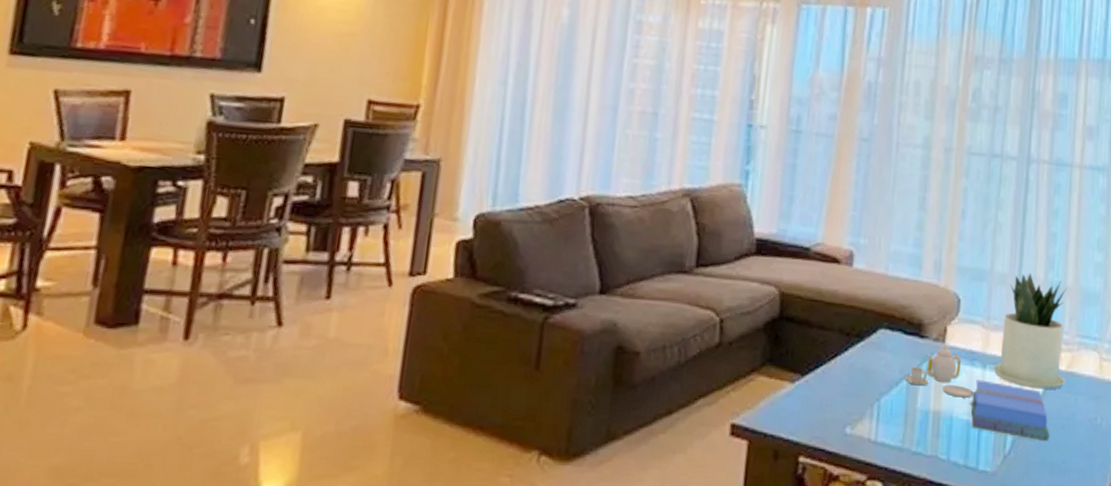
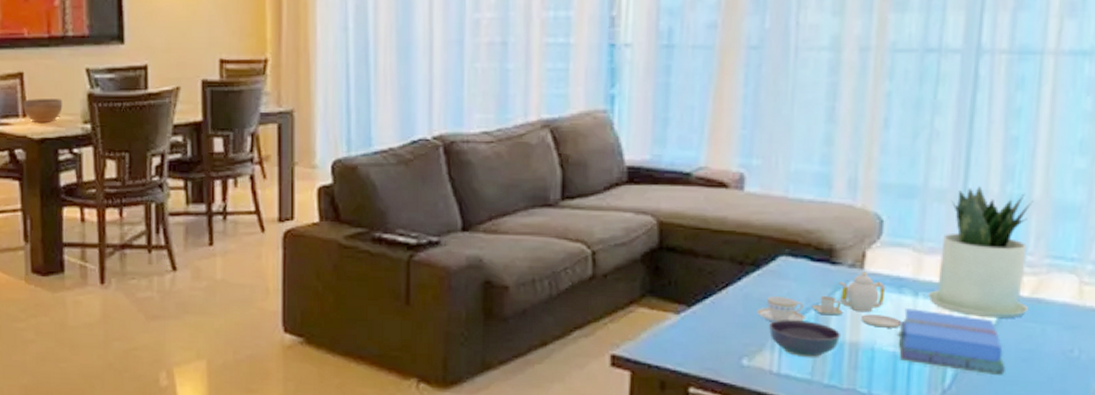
bowl: none [122,120,175,150] -> present [23,99,63,124]
teacup: none [859,367,899,392] -> present [756,296,806,322]
bowl: none [869,388,926,426] -> present [769,319,840,358]

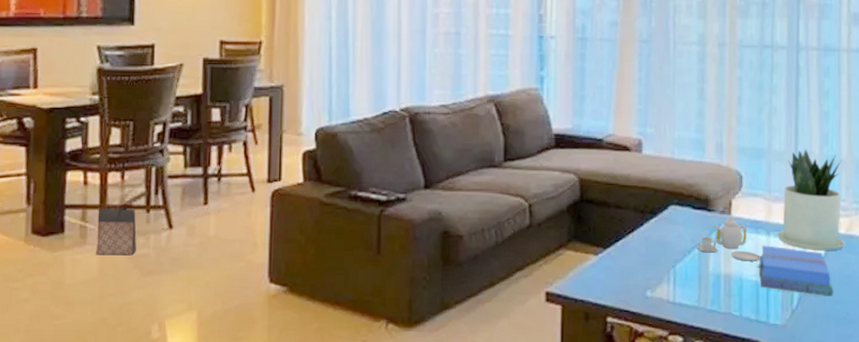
bowl: present [23,99,63,124] -> none [34,72,73,95]
bag: none [97,245,140,299] -> present [96,206,137,256]
teacup: present [756,296,806,322] -> none [655,238,692,260]
bowl: present [769,319,840,358] -> none [665,256,717,288]

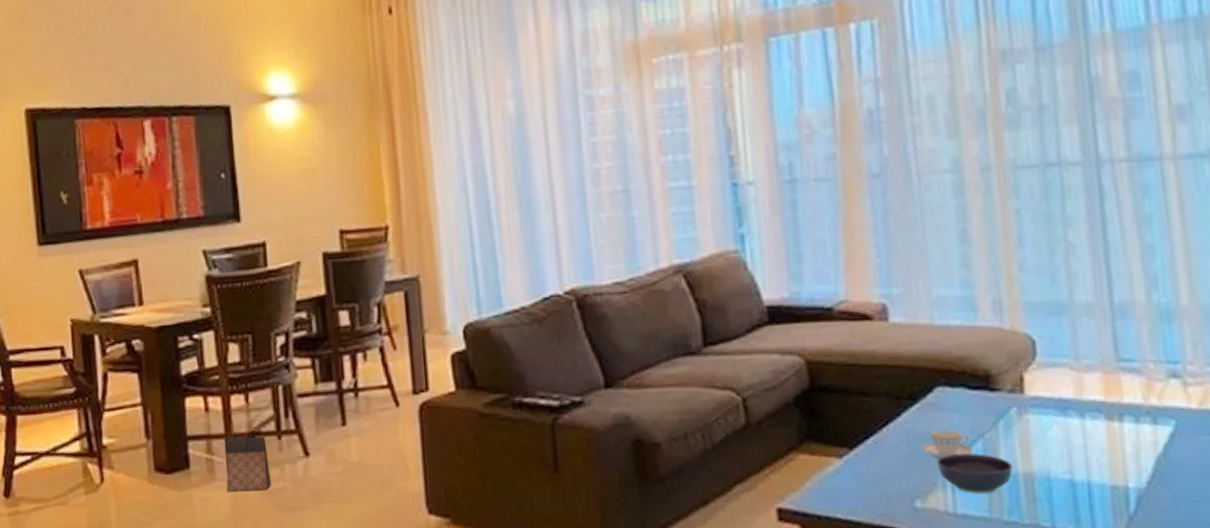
teacup: none [655,238,692,260] -> present [921,430,974,459]
bowl: none [665,256,717,288] -> present [937,453,1013,494]
teapot: present [695,217,759,262] -> none [977,396,1072,455]
books: present [758,245,834,297] -> none [1070,431,1190,497]
planter: present [777,149,846,251] -> none [1095,297,1201,435]

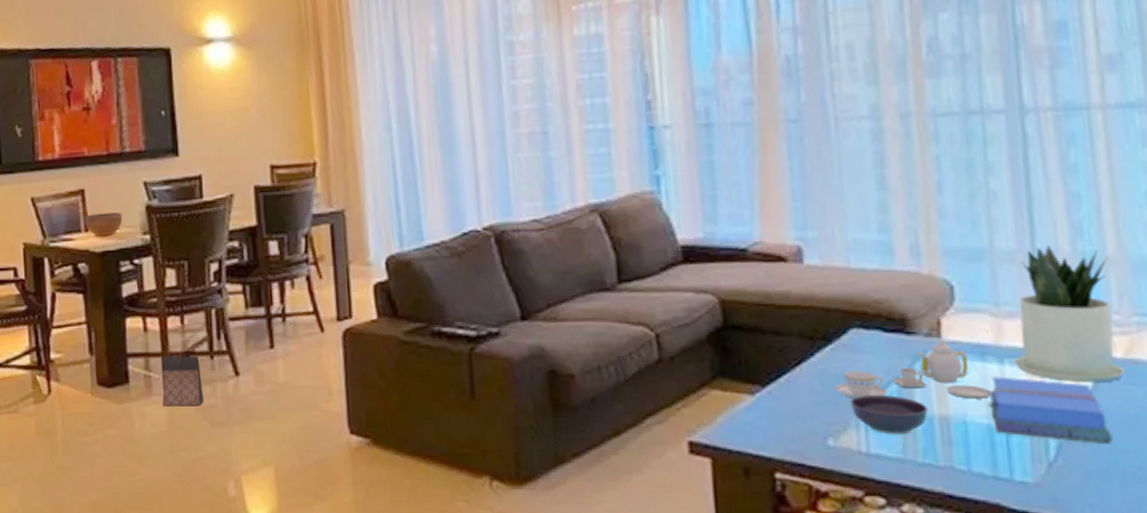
bowl: none [139,284,180,311] -> present [85,212,123,237]
teapot: none [977,396,1072,455] -> present [892,340,990,399]
books: none [1070,431,1190,497] -> present [988,376,1113,446]
planter: none [1095,297,1201,435] -> present [1014,245,1126,383]

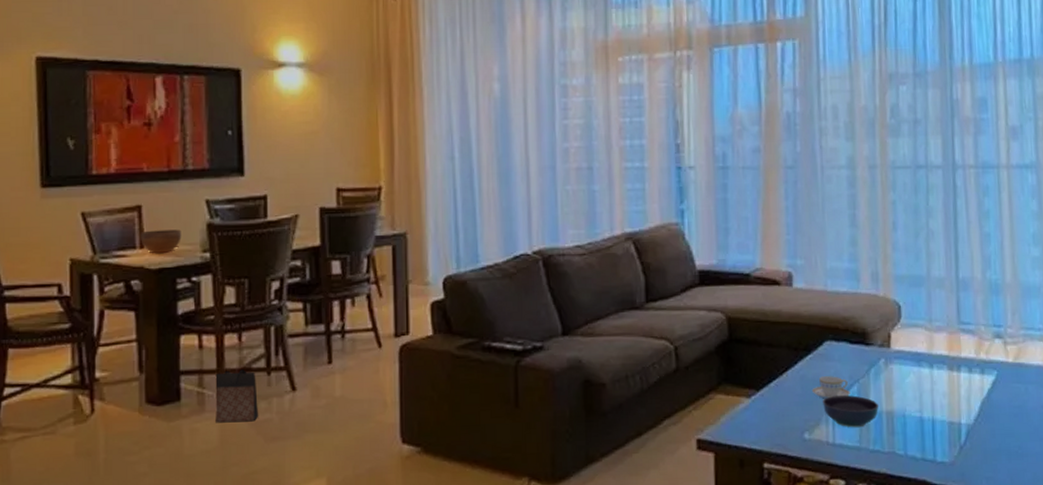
teapot: present [892,340,990,399] -> none [854,350,923,397]
books: present [988,376,1113,446] -> none [921,378,1004,431]
planter: present [1014,245,1126,383] -> none [940,274,1015,383]

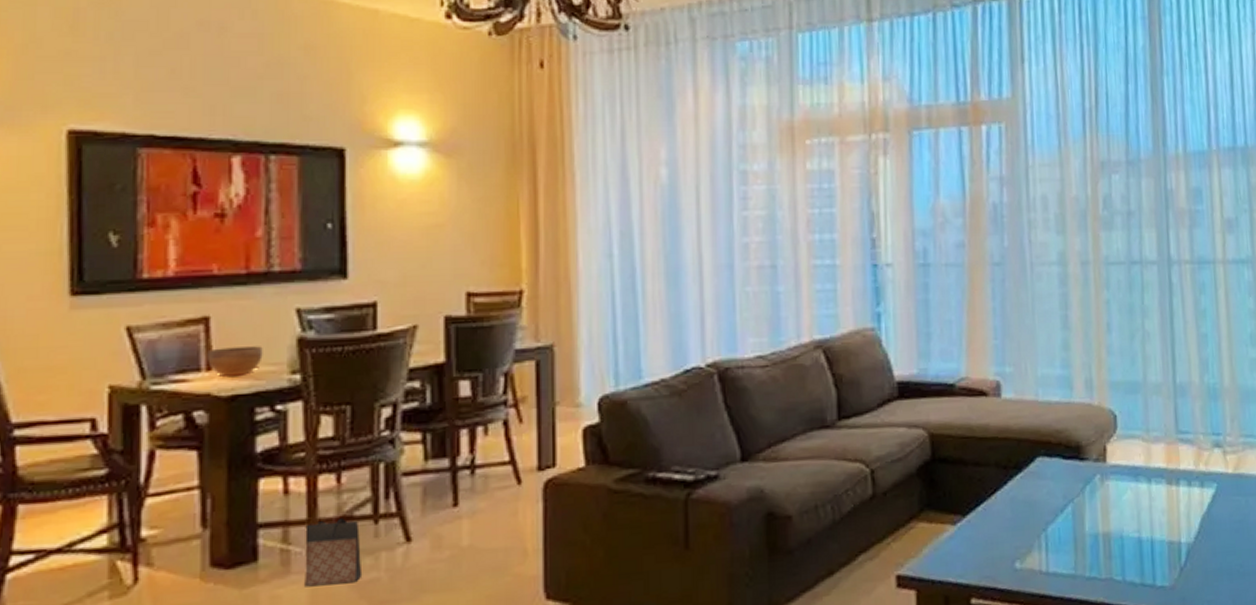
teacup: present [811,376,851,399] -> none [1022,496,1065,523]
bowl: present [823,394,878,428] -> none [1035,516,1095,553]

